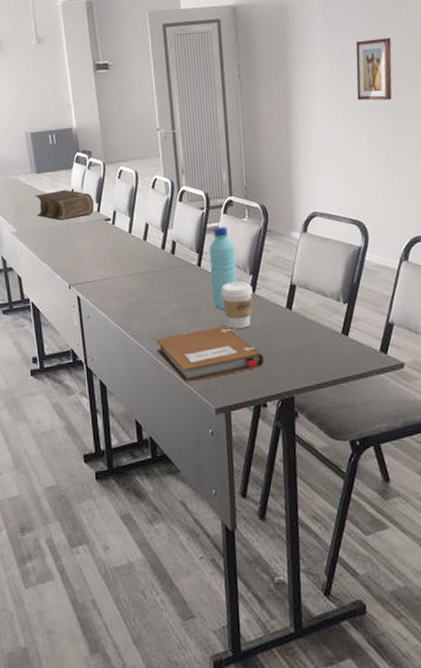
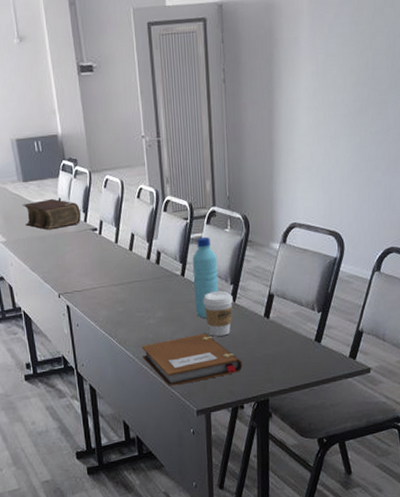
wall art: present [355,38,392,101] -> none [340,41,377,109]

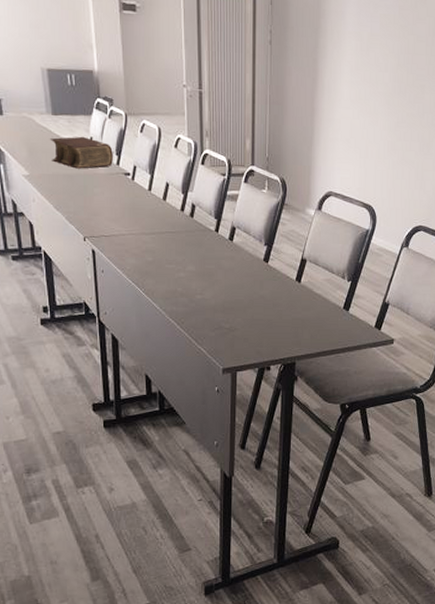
notebook: present [141,333,243,386] -> none [169,292,271,342]
water bottle: present [192,236,219,318] -> none [227,194,253,276]
coffee cup: present [203,291,233,337] -> none [236,251,266,296]

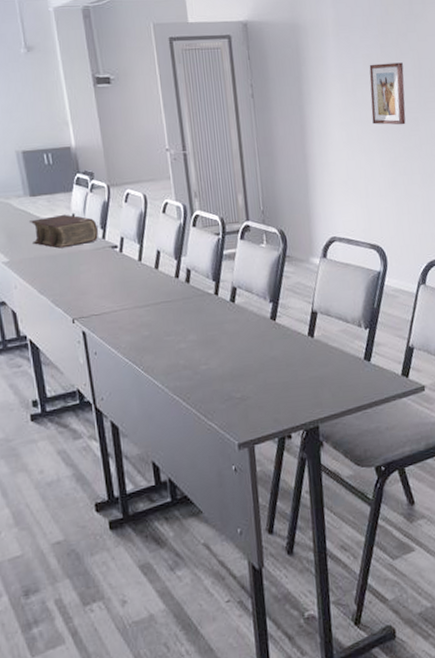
wall art: none [381,25,418,91] -> present [369,62,406,125]

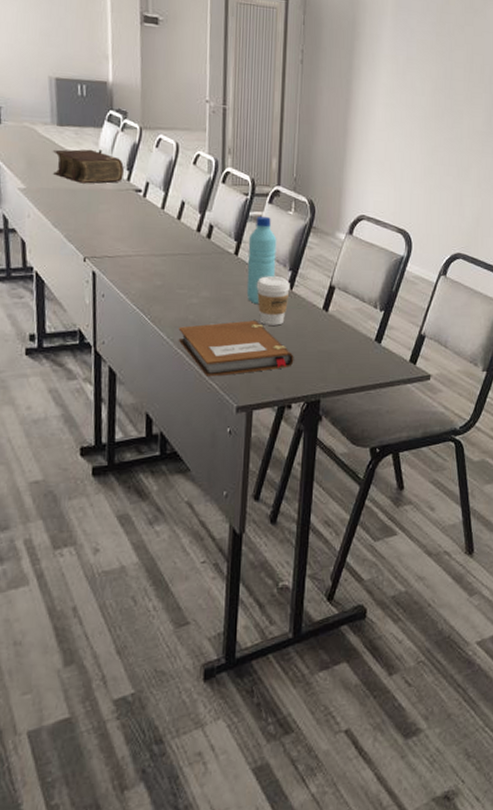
notebook: none [171,356,288,418] -> present [178,320,294,377]
water bottle: none [226,252,257,340] -> present [246,216,277,304]
coffee cup: none [240,309,274,360] -> present [256,276,290,326]
wall art: present [369,62,406,125] -> none [418,50,456,116]

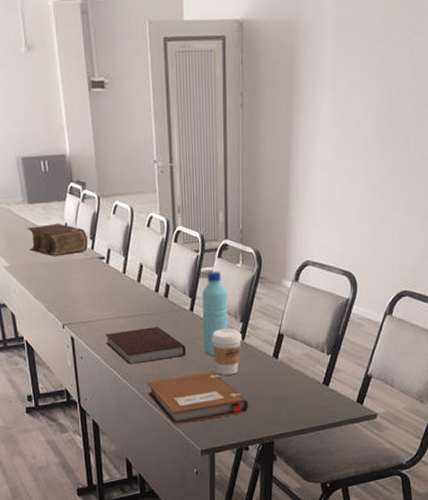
notebook: none [133,267,227,307] -> present [105,326,186,364]

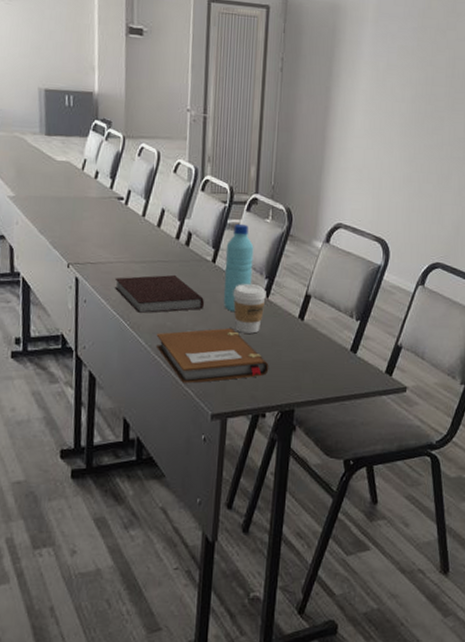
bible: present [27,223,89,256] -> none [41,158,108,192]

